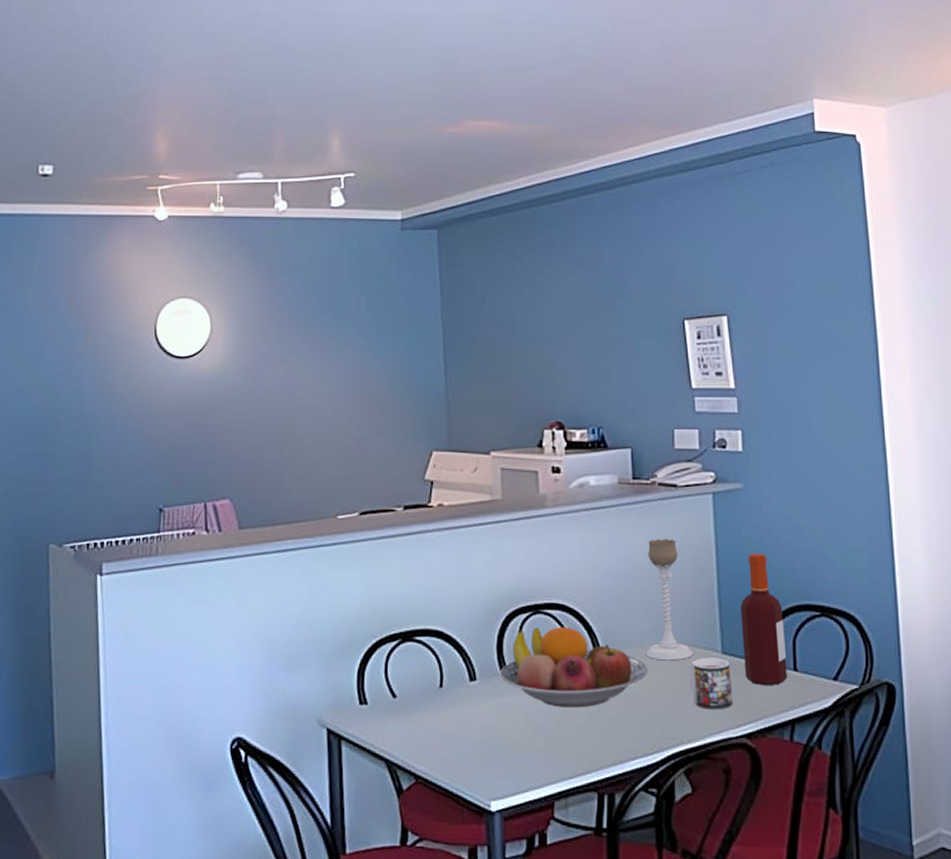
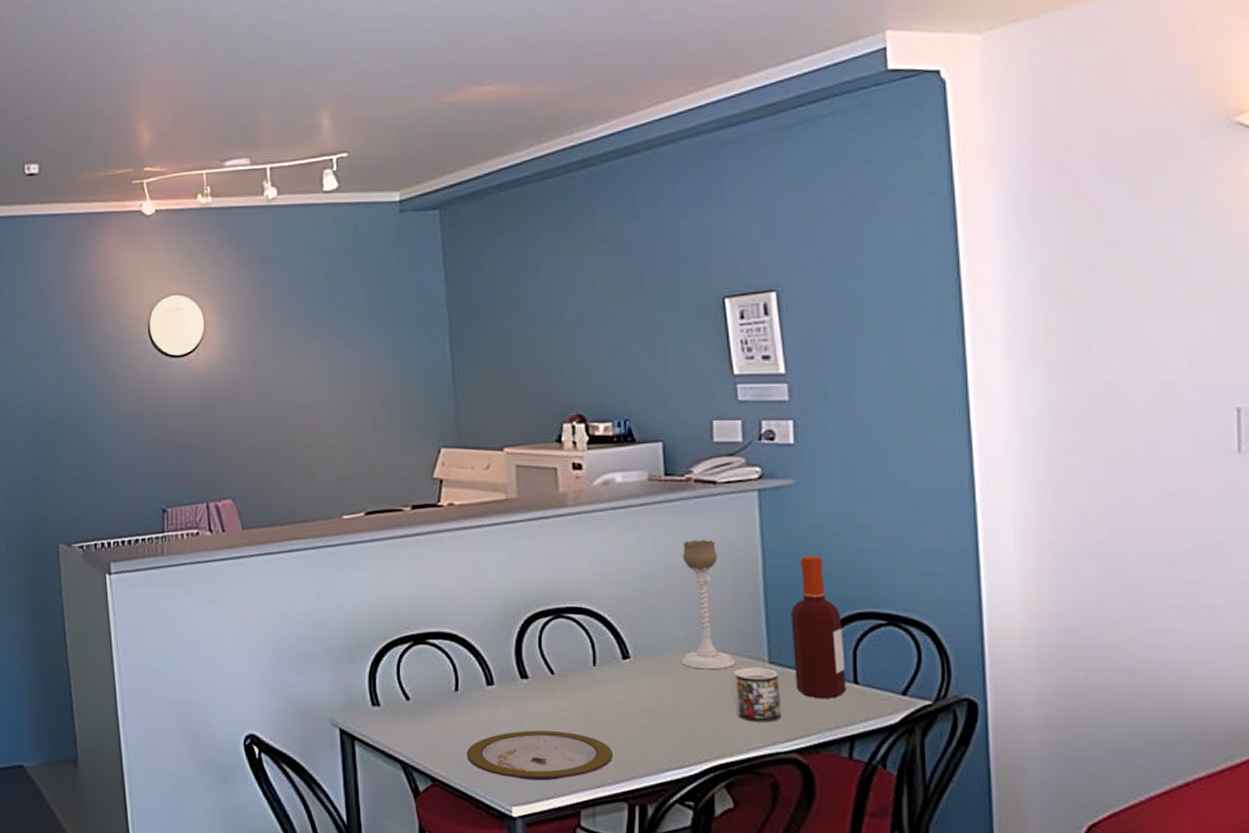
plate: none [448,724,585,774] -> present [466,730,614,781]
fruit bowl: present [500,626,648,708] -> none [519,631,684,716]

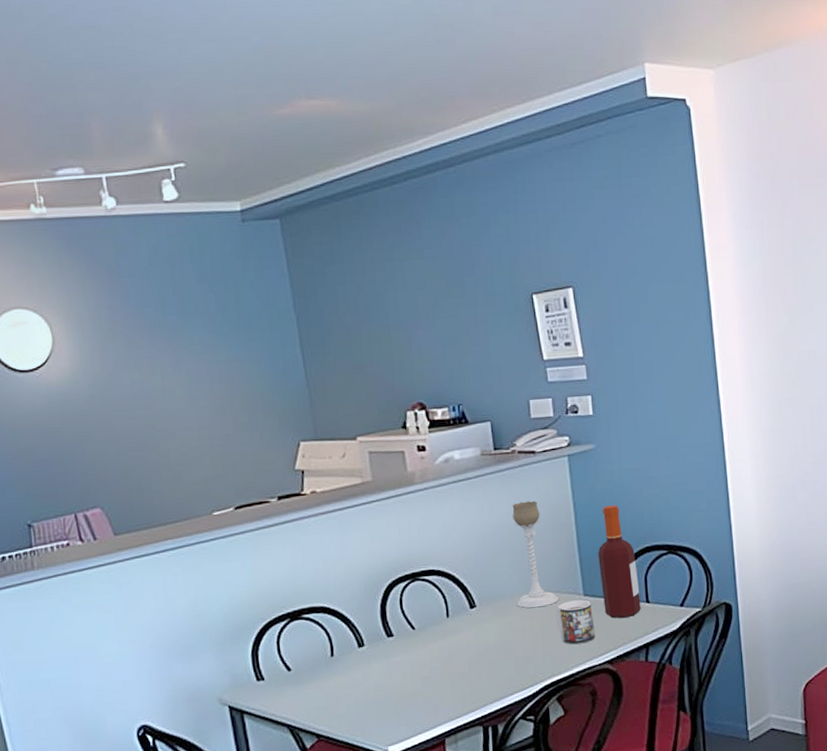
plate: present [466,730,614,781] -> none [345,676,469,723]

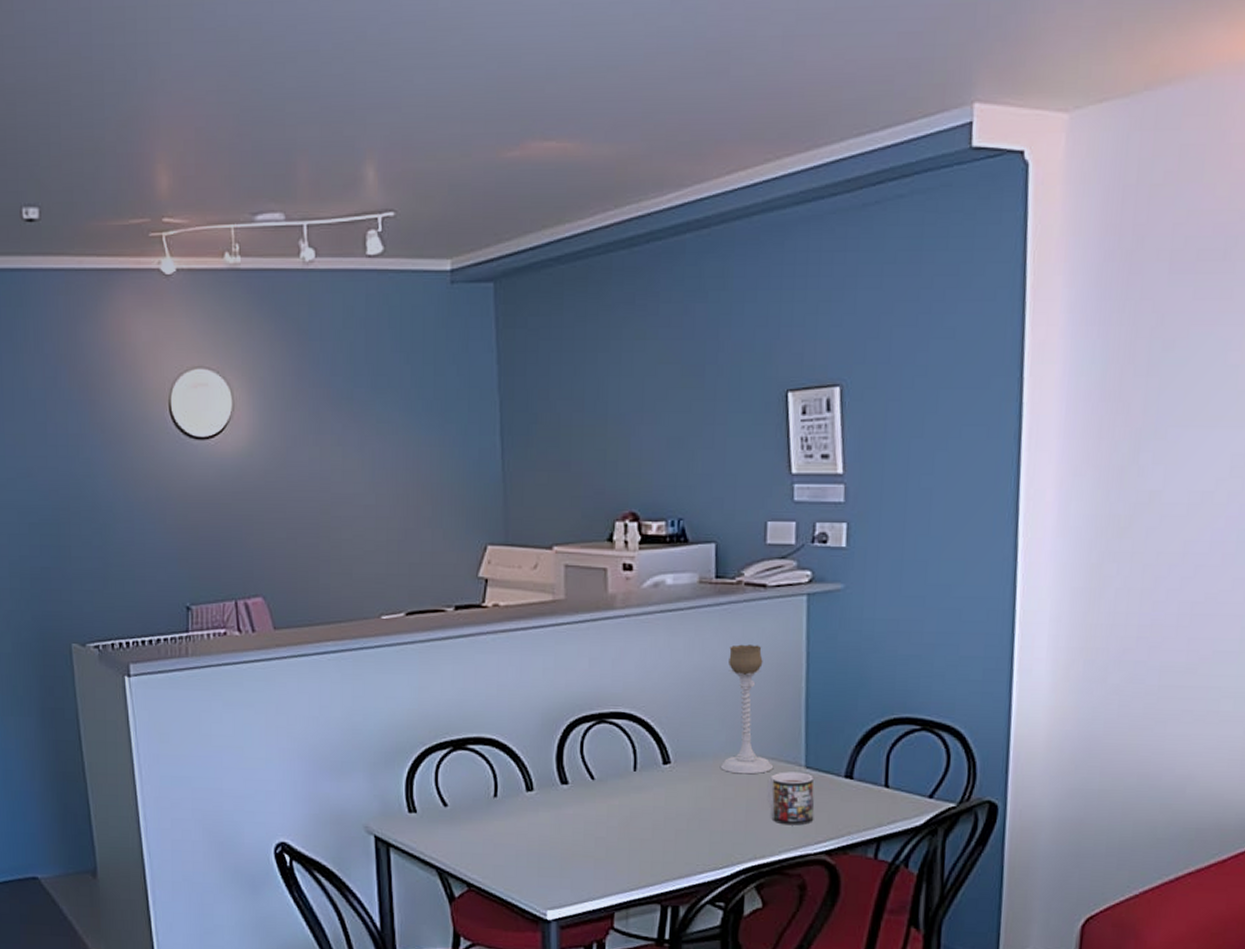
bottle: present [598,505,641,619] -> none [829,661,878,802]

